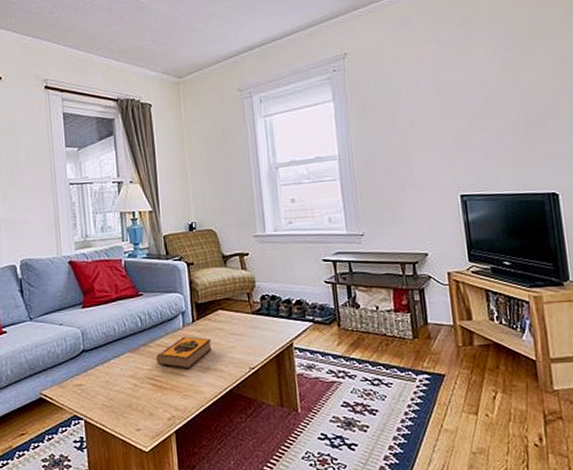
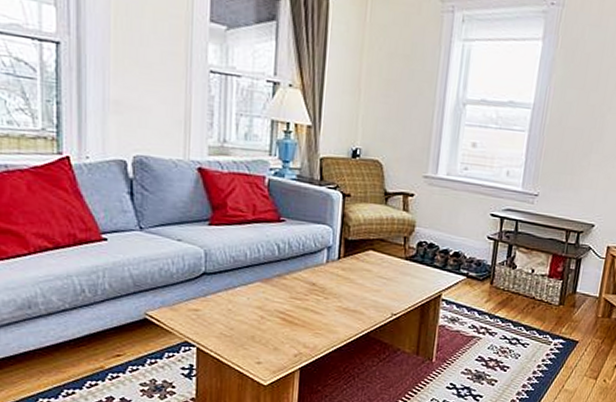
hardback book: present [156,336,212,369] -> none [290,273,356,308]

